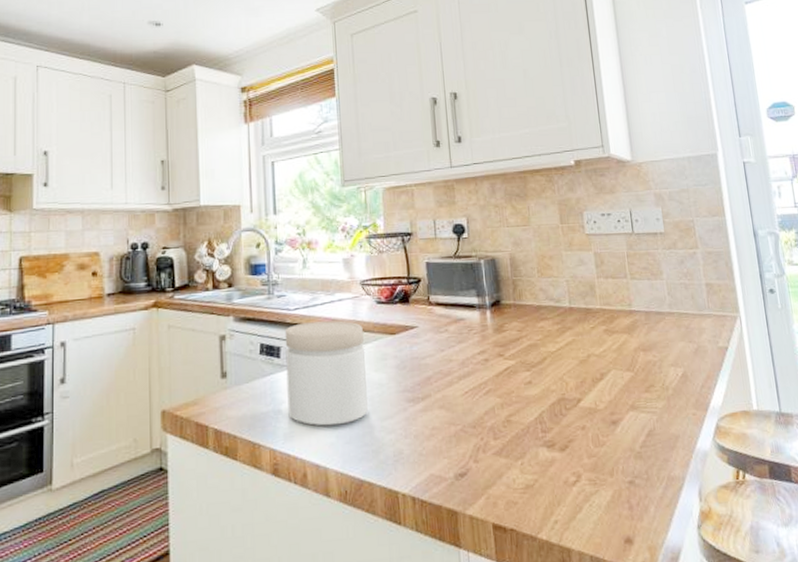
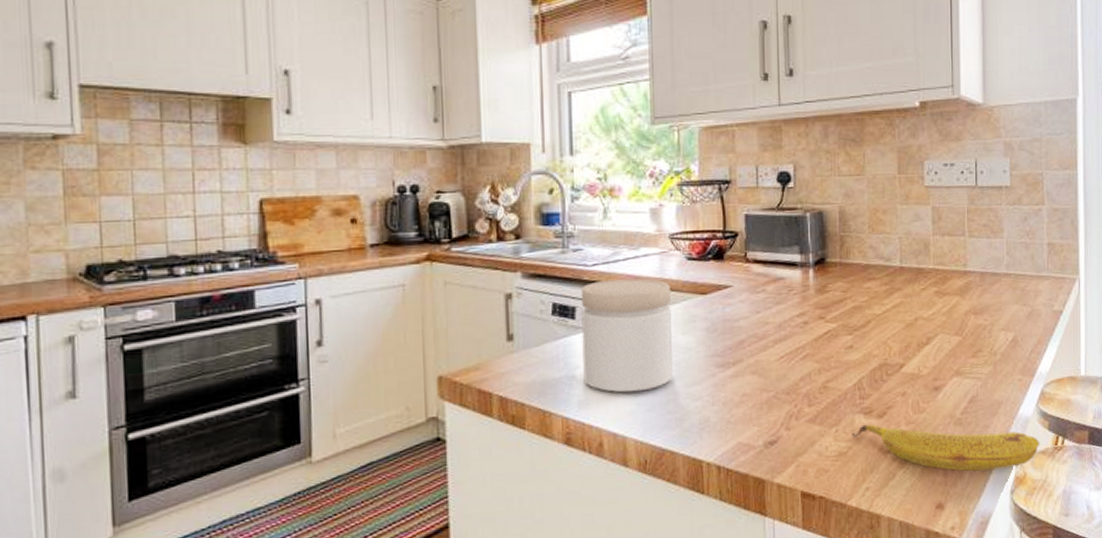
fruit: none [536,457,722,506] -> present [852,424,1040,472]

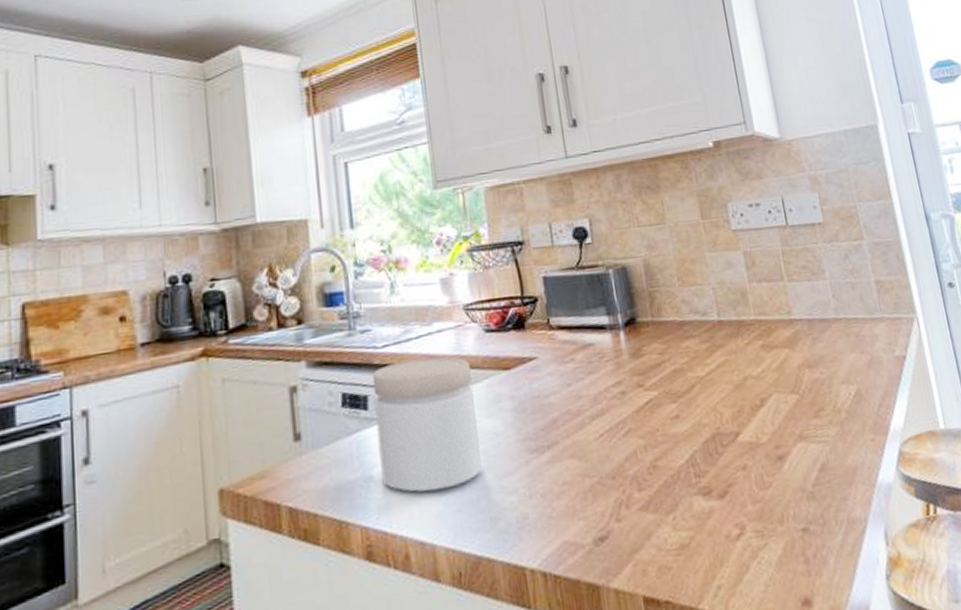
fruit: present [852,424,1040,472] -> none [692,502,910,557]

